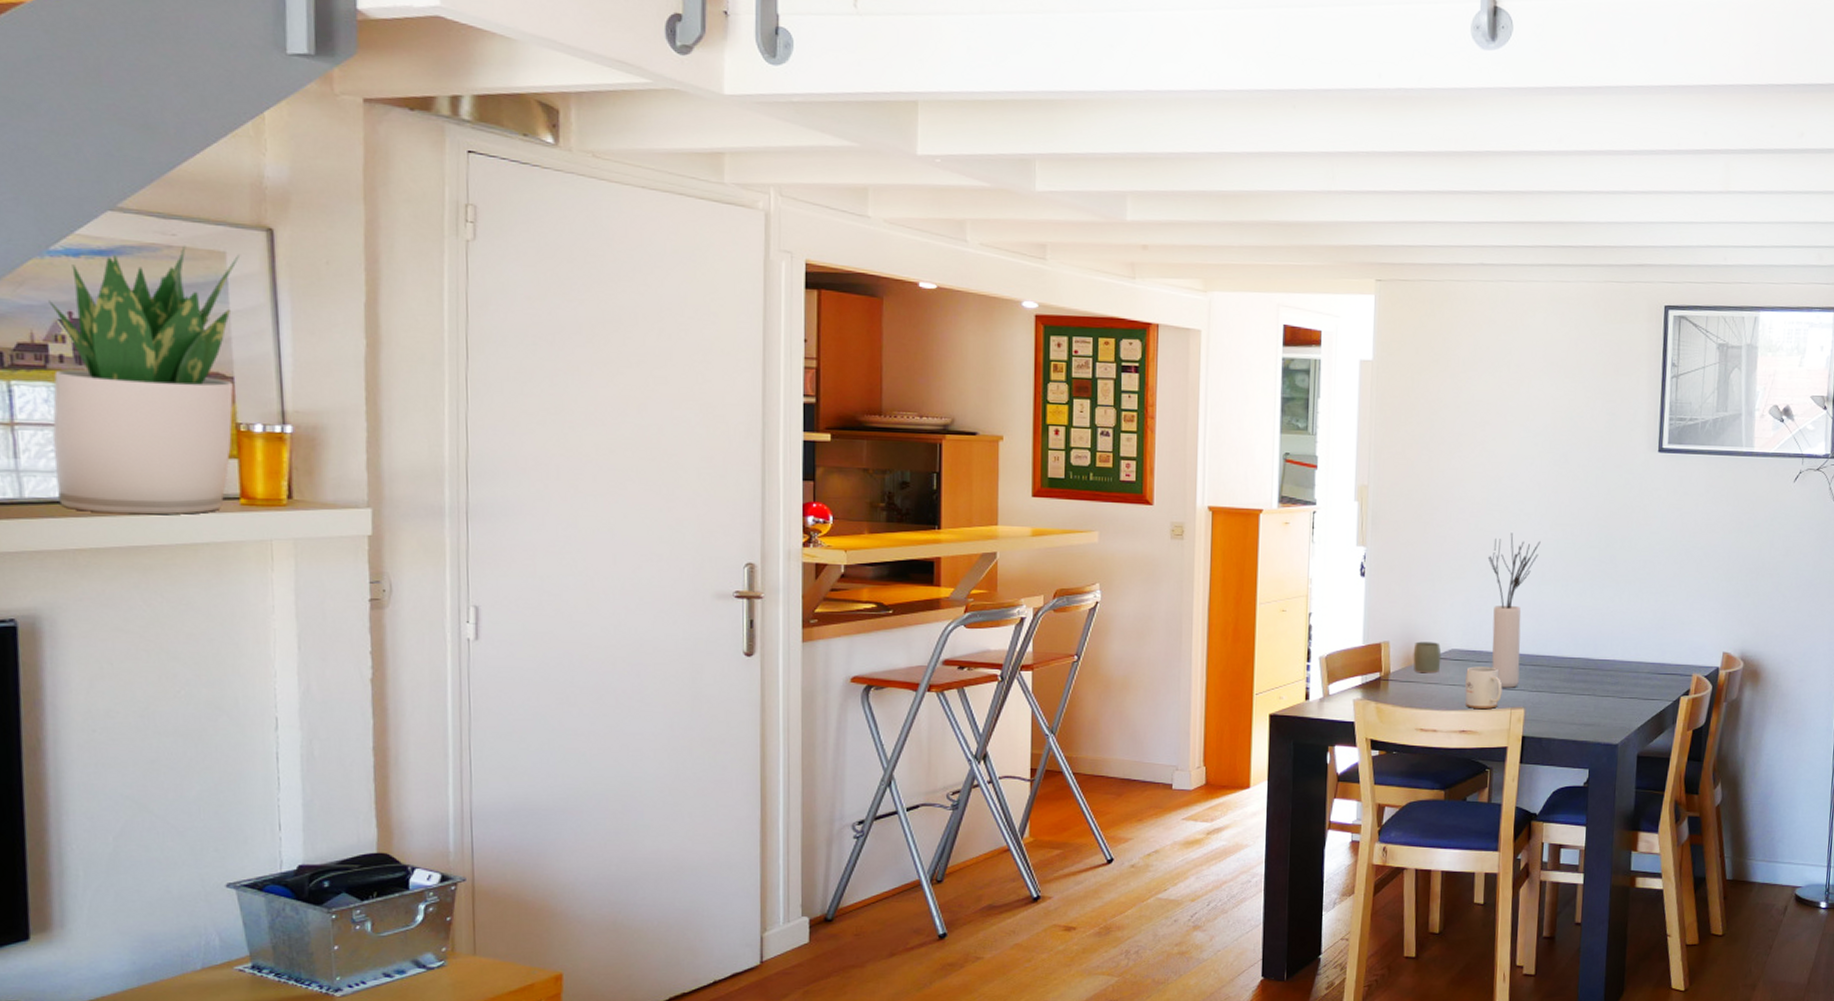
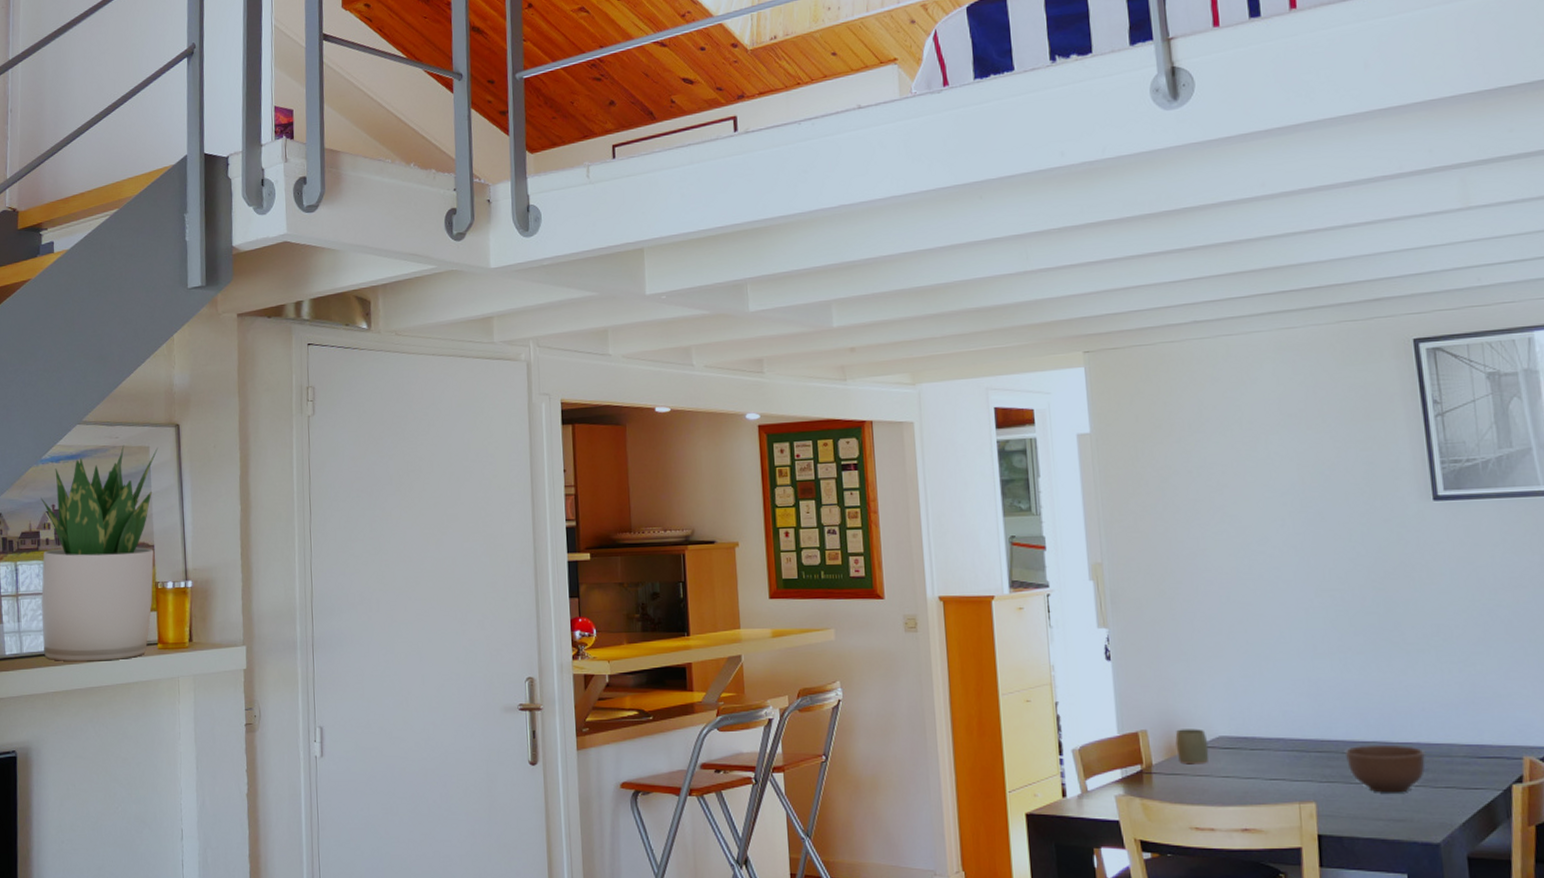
mug: present [1465,666,1503,709] -> none [1239,755,1286,803]
vase: present [1487,532,1541,688] -> none [1246,603,1306,779]
bowl: none [1554,660,1618,702] -> present [1344,744,1425,793]

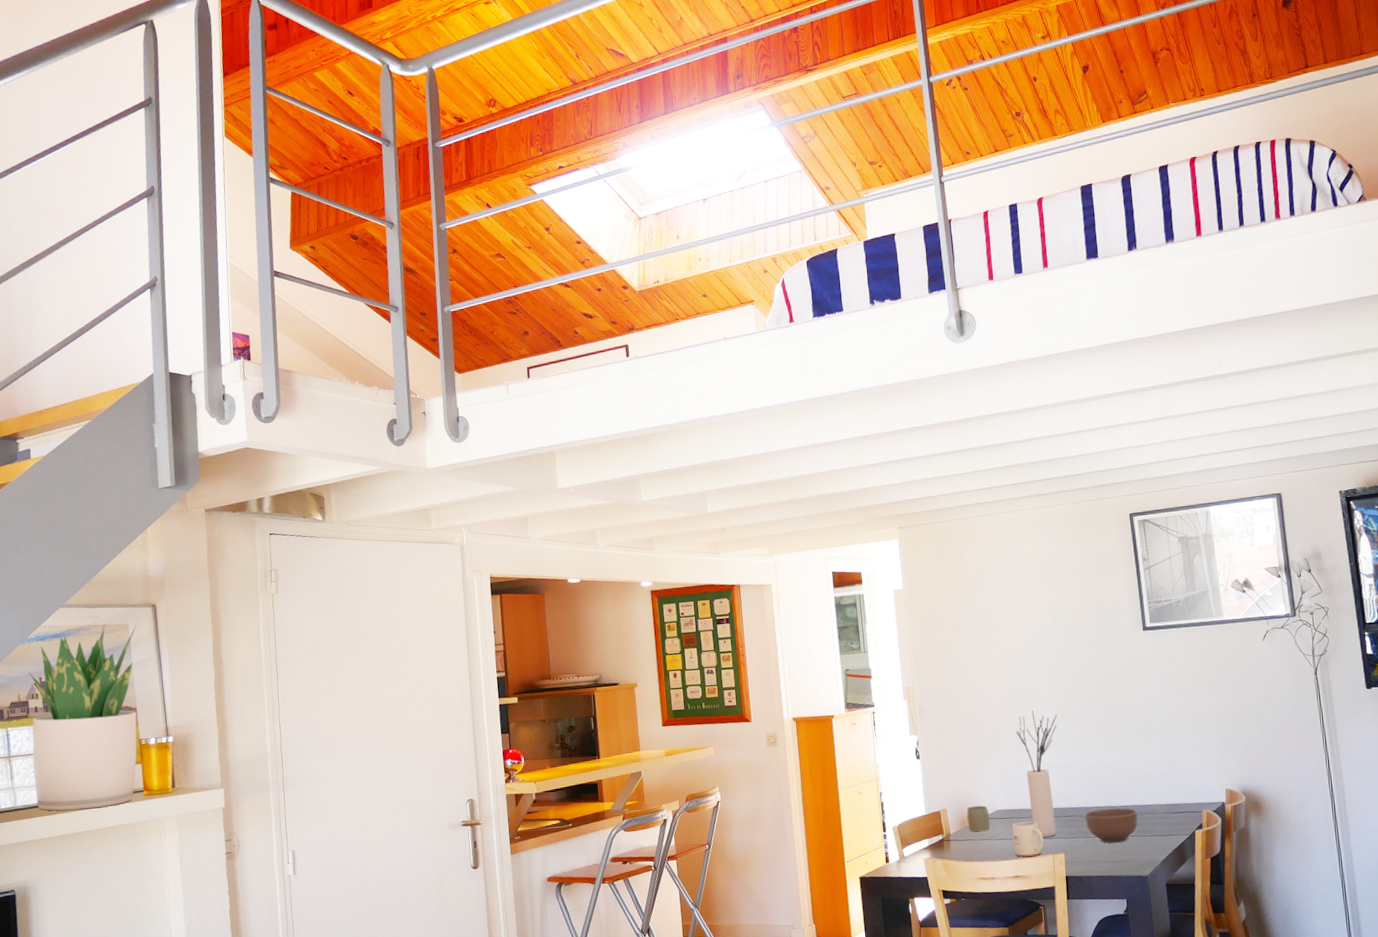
mug: none [1239,755,1286,803] -> present [1011,821,1044,857]
vase: none [1246,603,1306,779] -> present [1015,710,1057,838]

